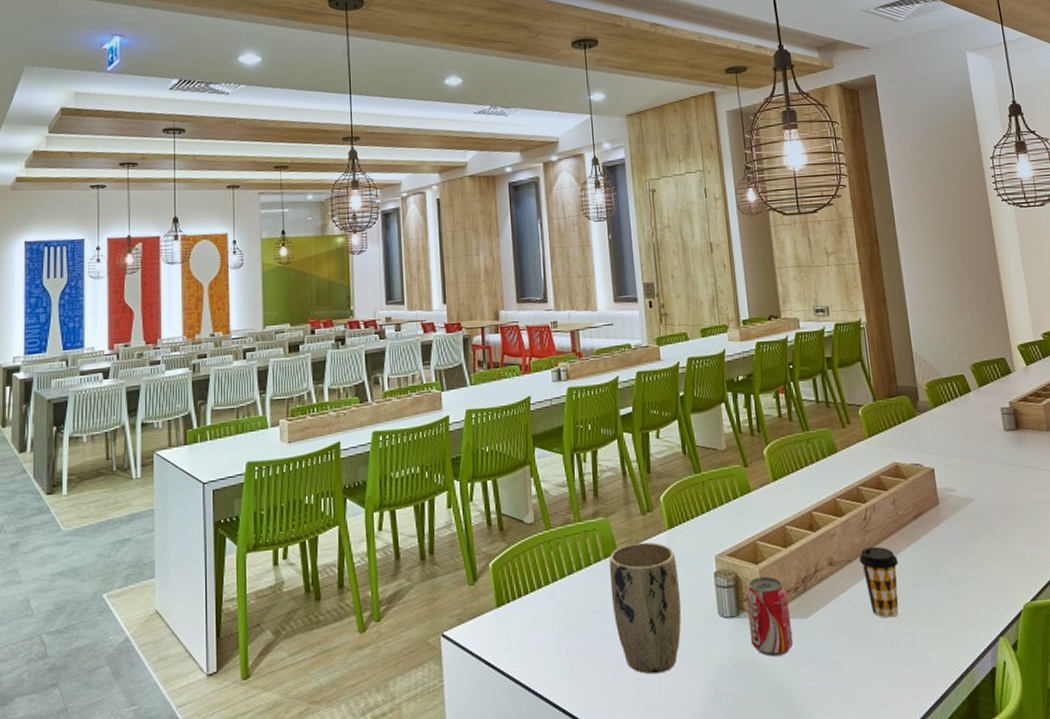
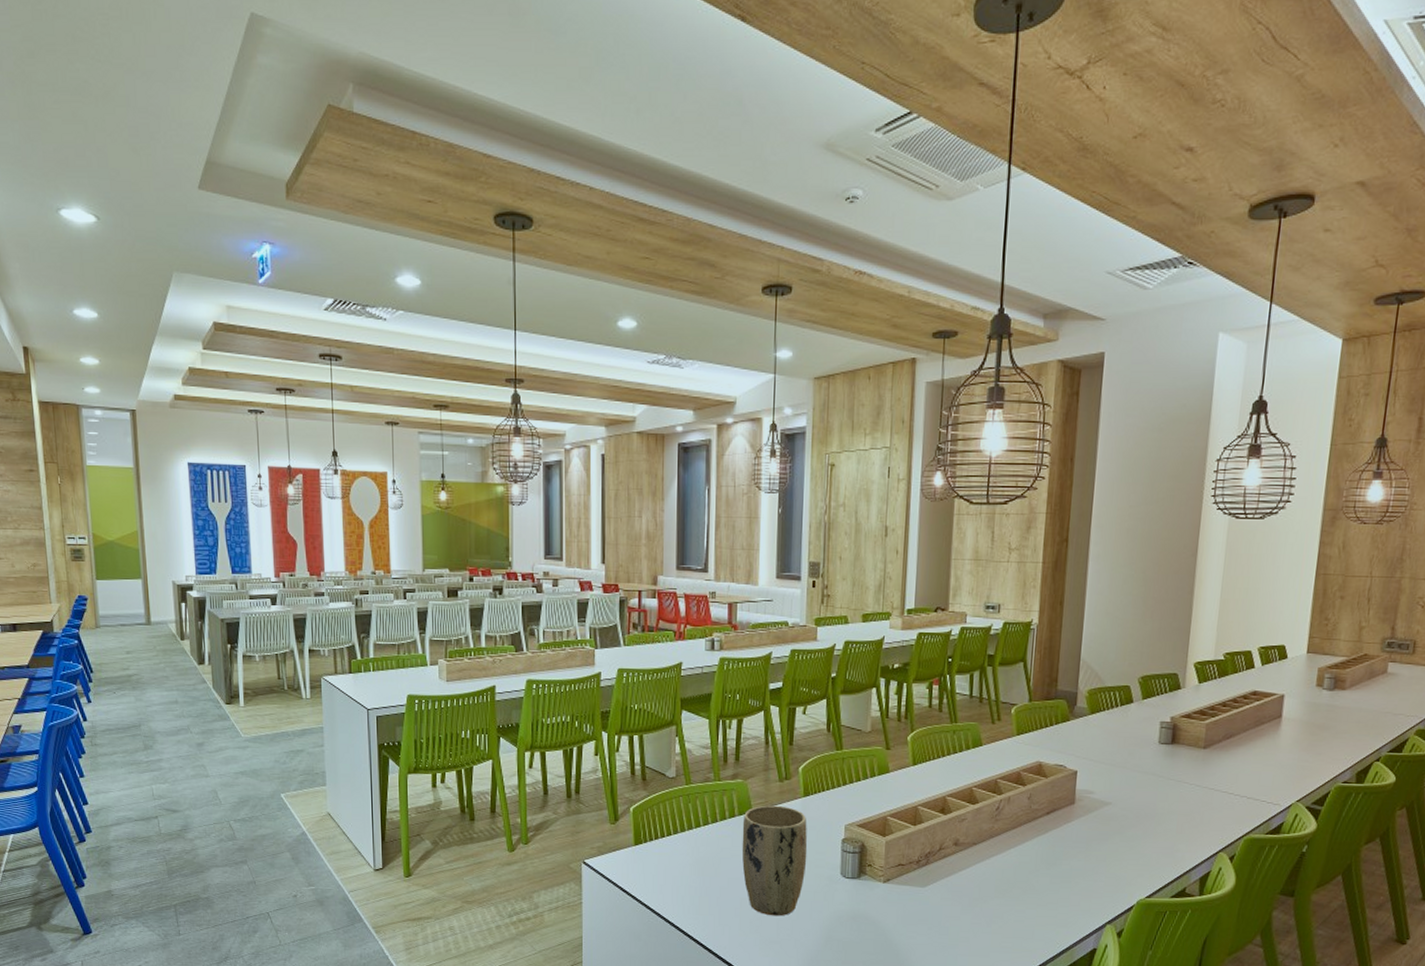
beverage can: present [746,576,794,657] -> none [867,847,909,915]
coffee cup: present [859,546,899,618] -> none [985,834,1023,896]

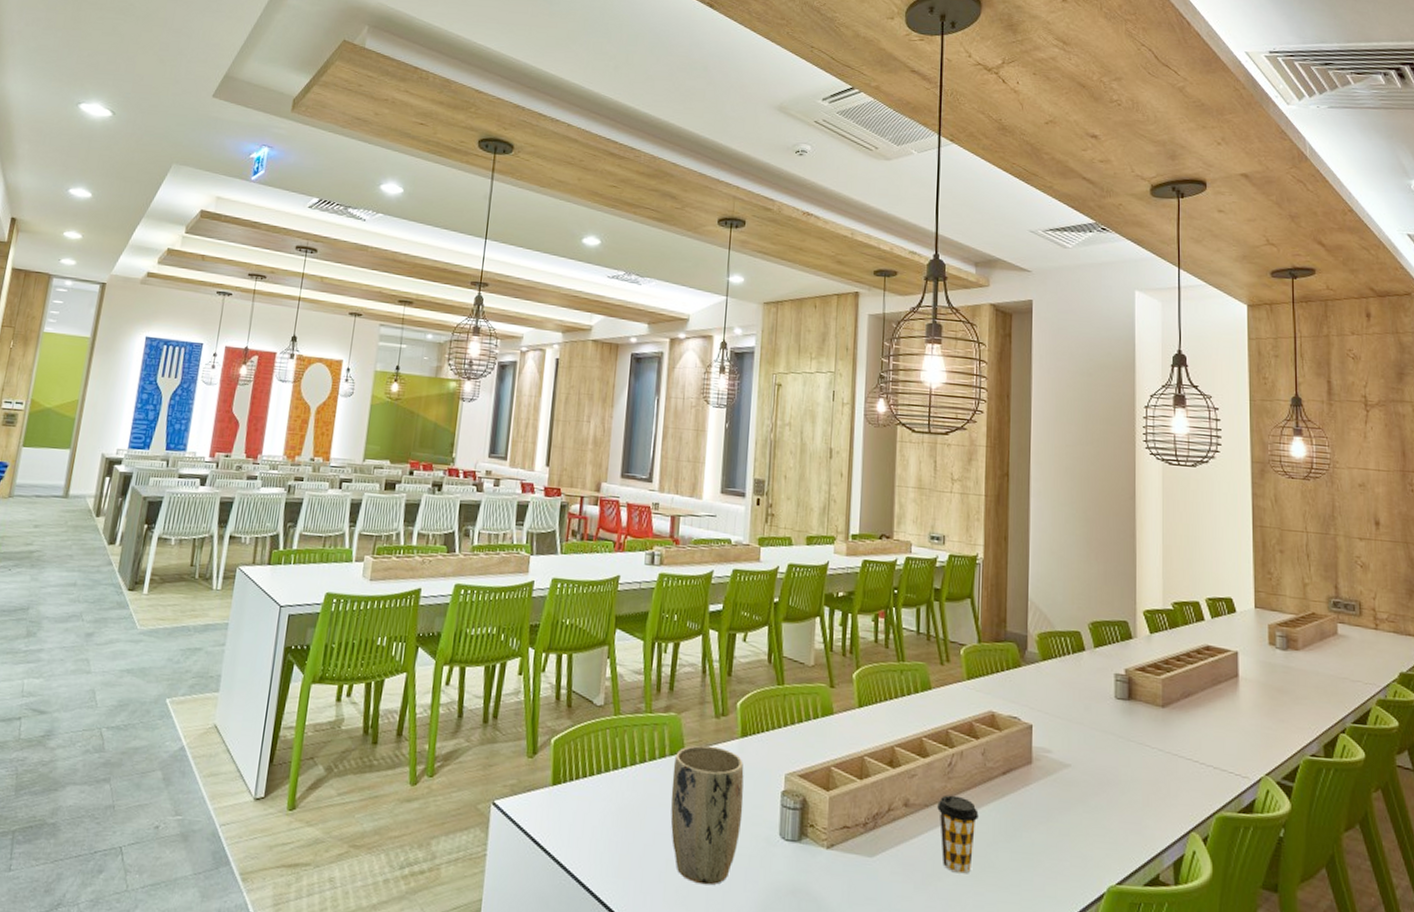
coffee cup: none [985,834,1023,896] -> present [937,795,979,874]

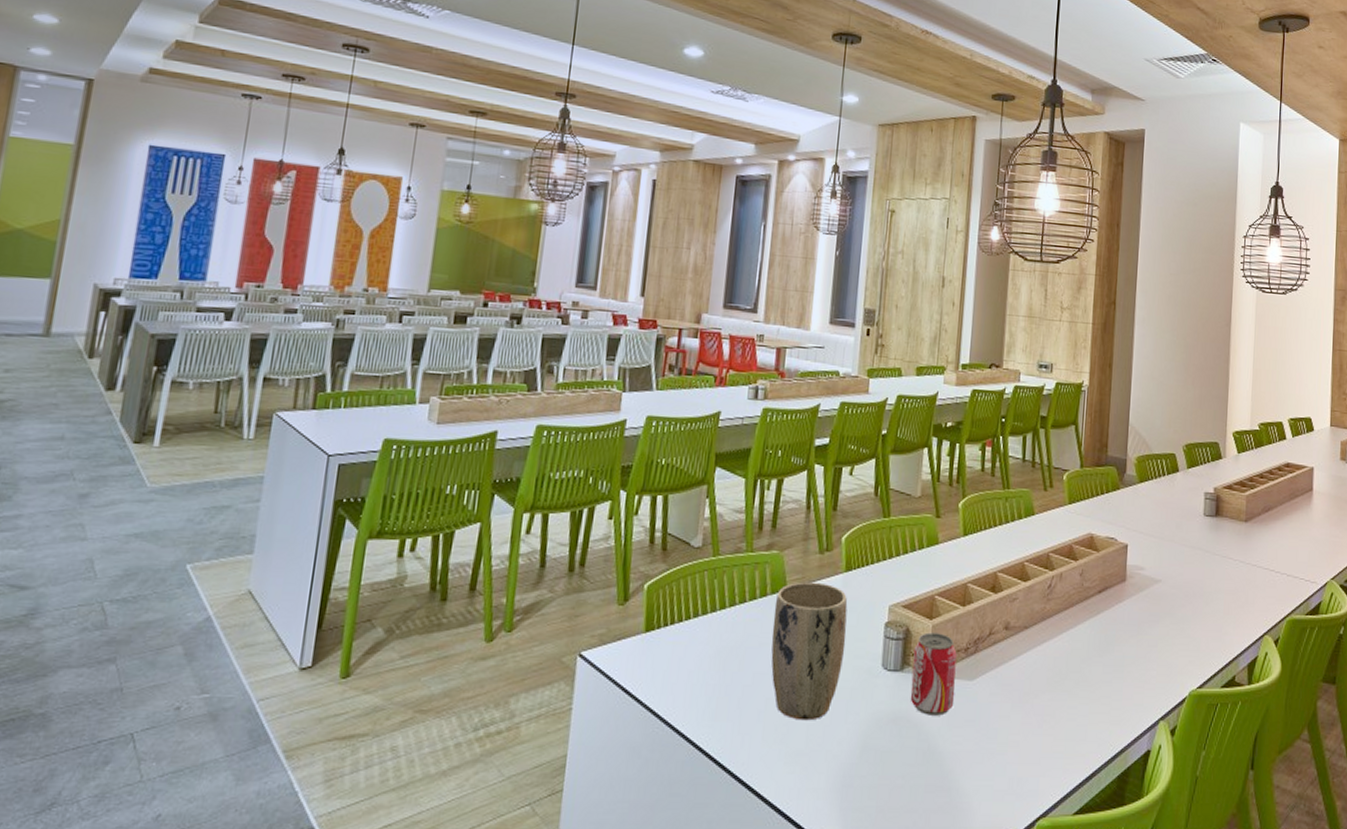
beverage can: none [808,804,855,891] -> present [910,632,957,716]
coffee cup: present [937,795,979,874] -> none [1036,616,1075,690]

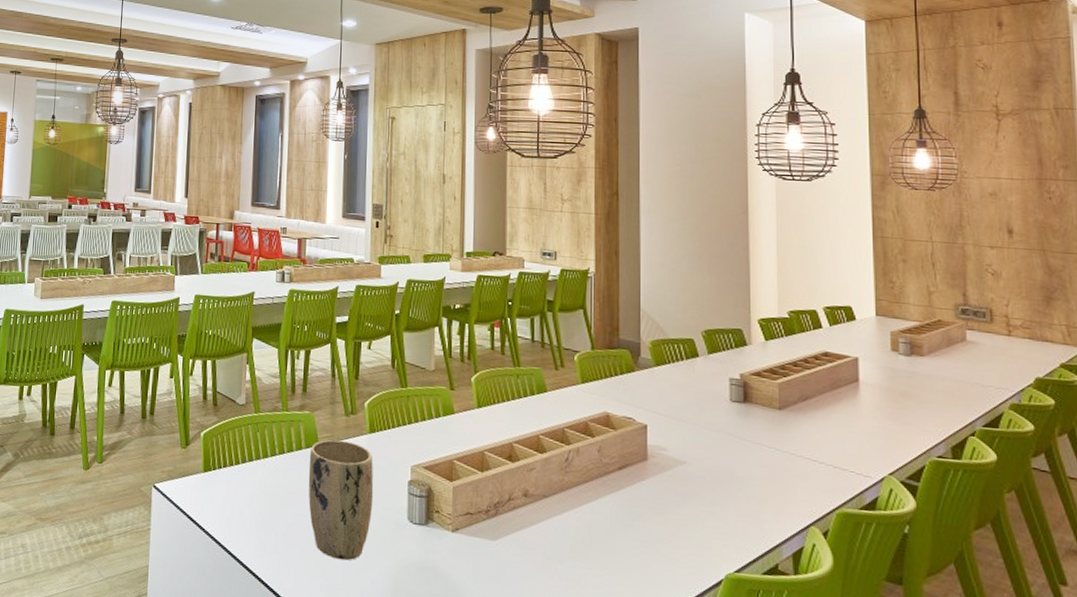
beverage can: present [910,632,957,716] -> none [436,493,479,570]

